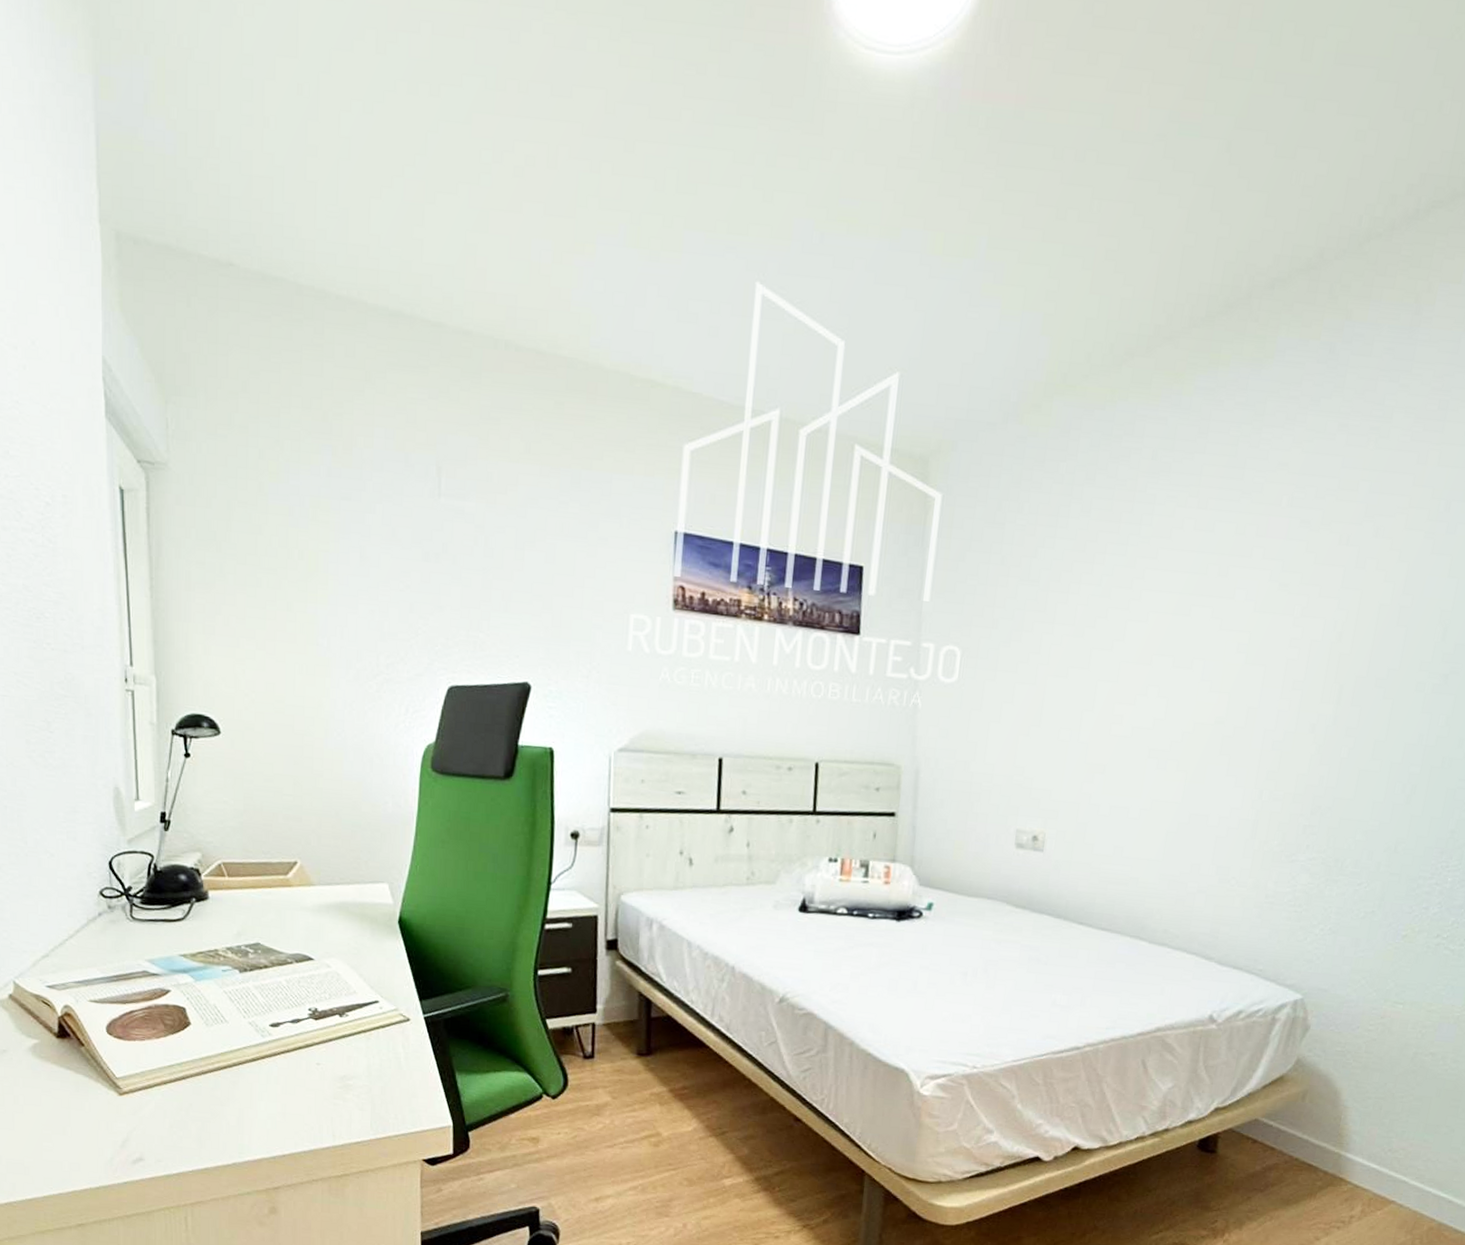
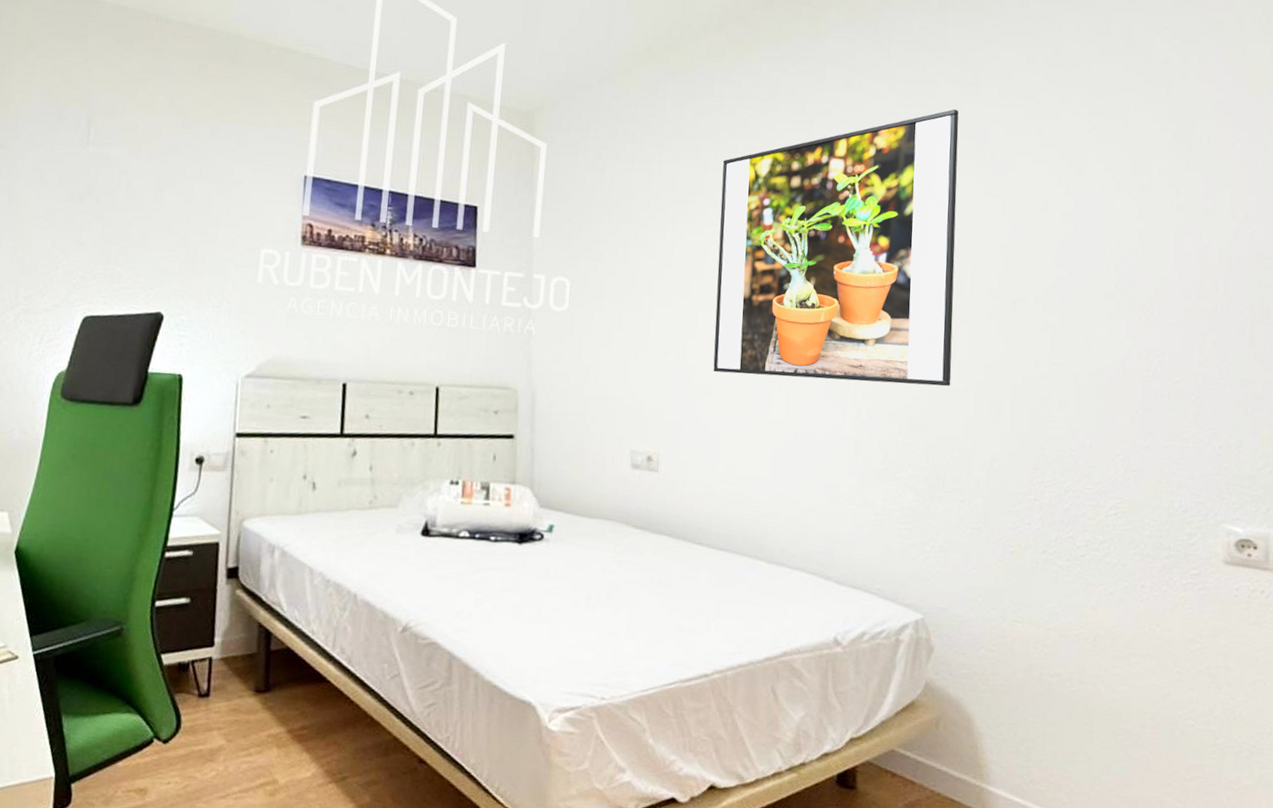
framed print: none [1109,450,1416,767] -> present [713,109,959,387]

